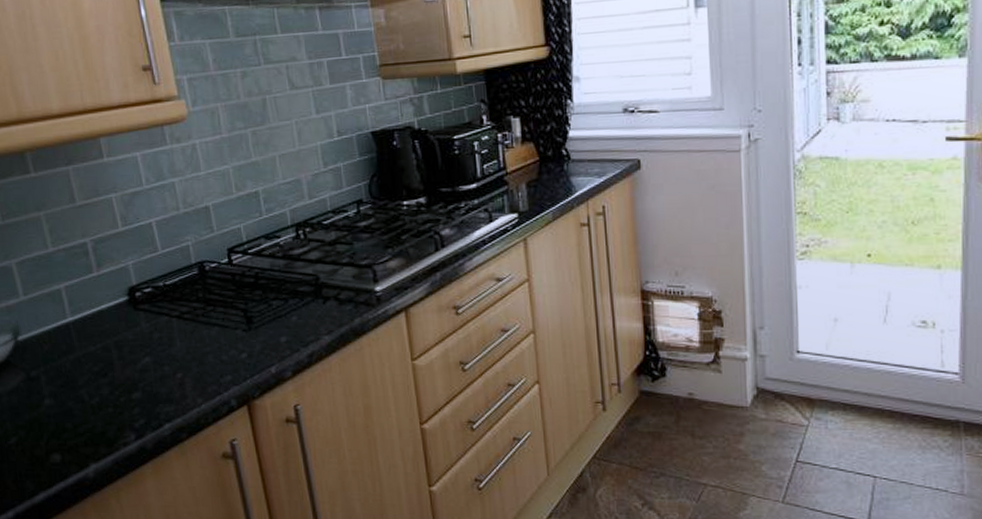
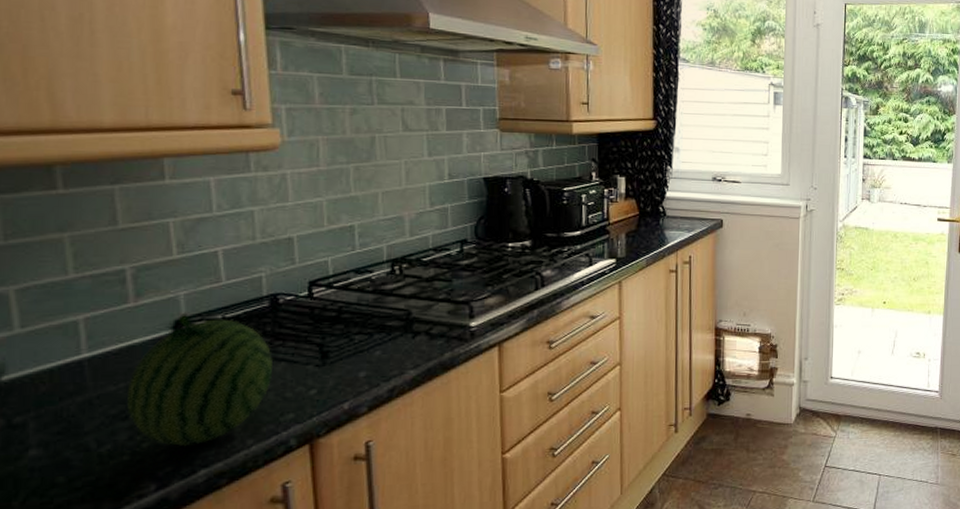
fruit: none [102,280,209,403] -> present [126,312,274,447]

